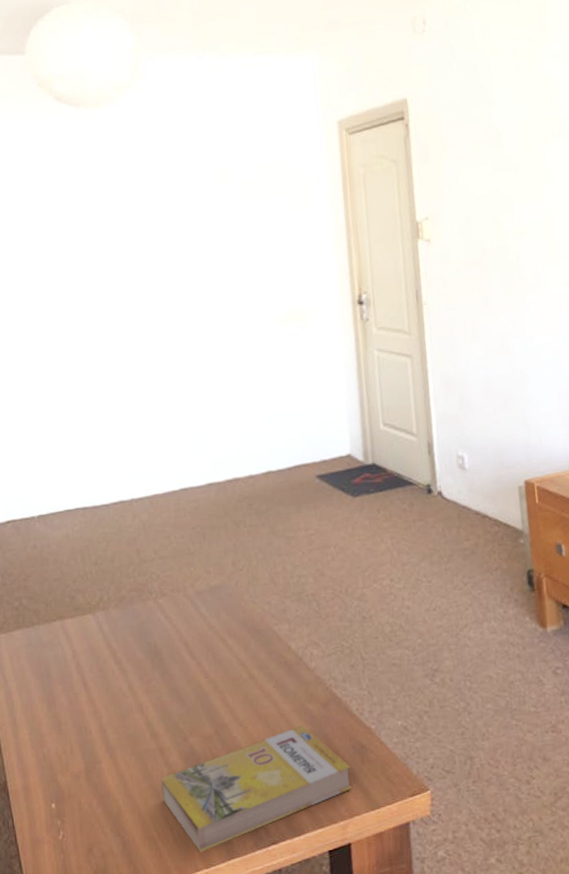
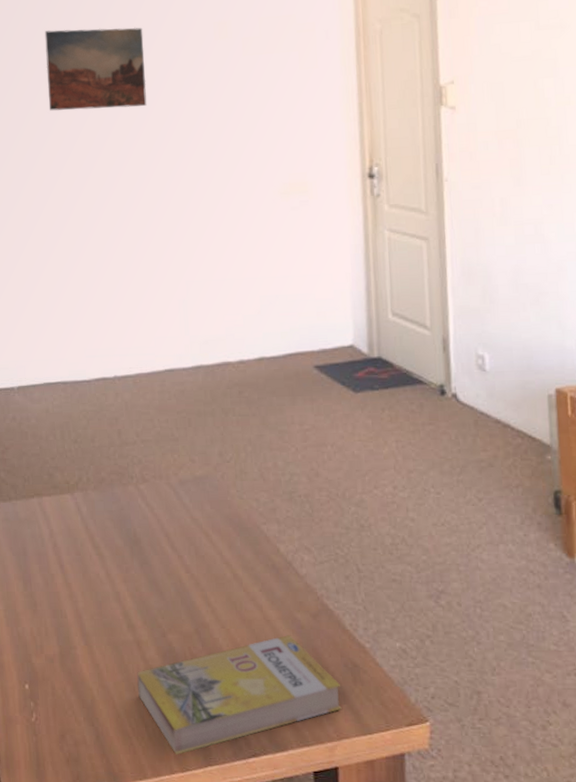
wall art: none [57,175,156,254] -> present [44,27,147,111]

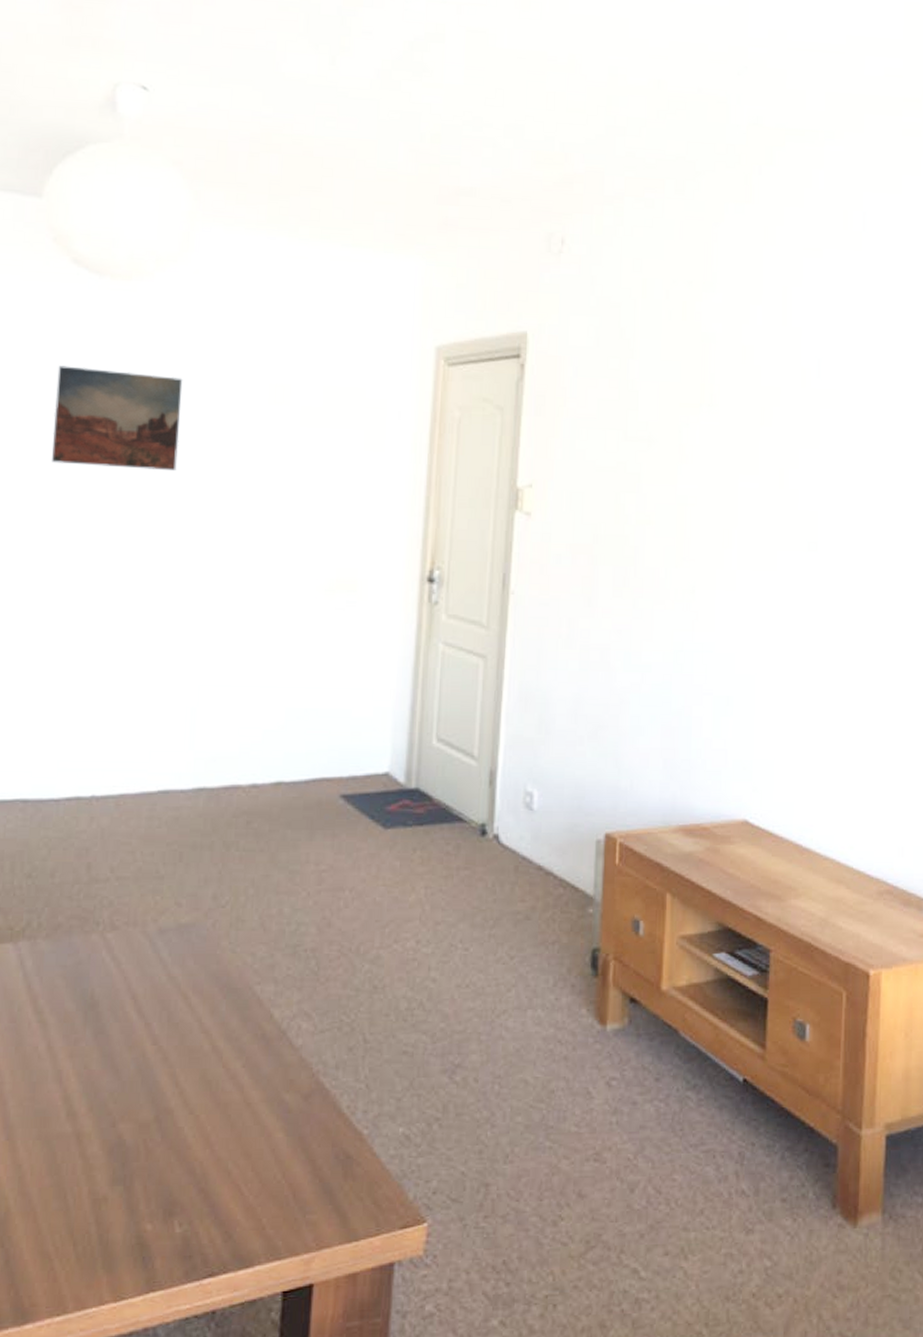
book: present [137,635,342,755] -> none [69,1121,327,1280]

